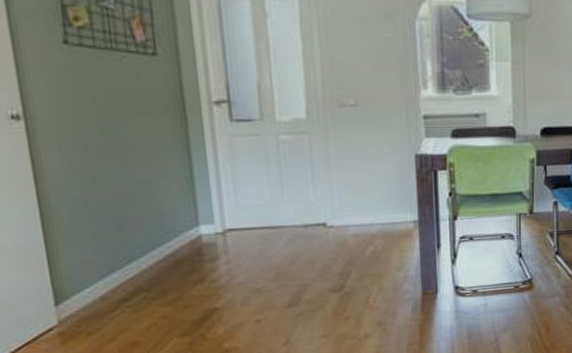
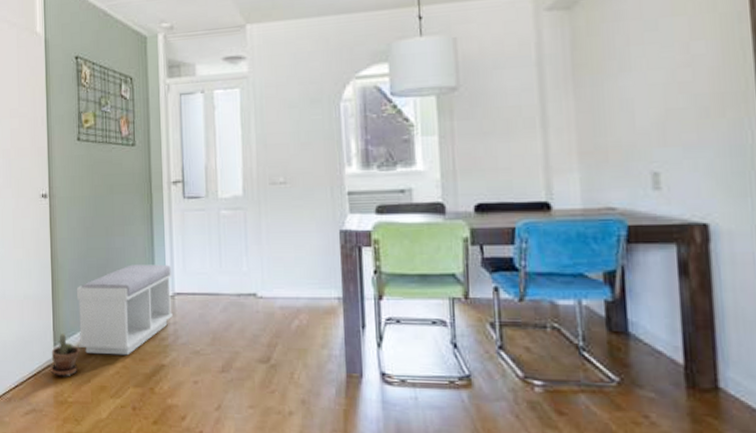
potted plant: none [51,288,98,340] -> present [50,333,80,377]
bench: none [83,198,225,308] -> present [76,264,173,356]

